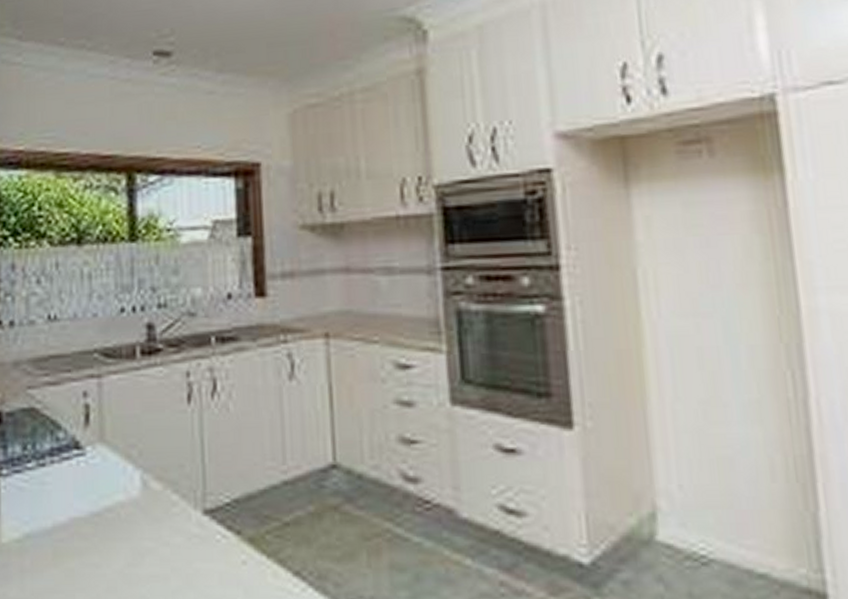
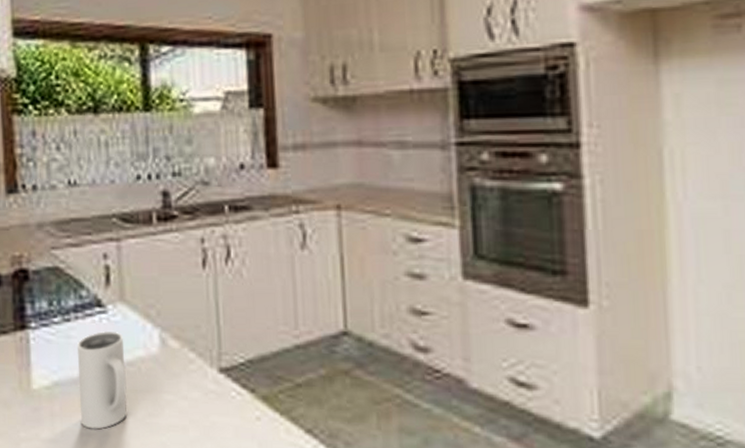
mug: none [51,474,105,585] -> present [76,330,128,430]

